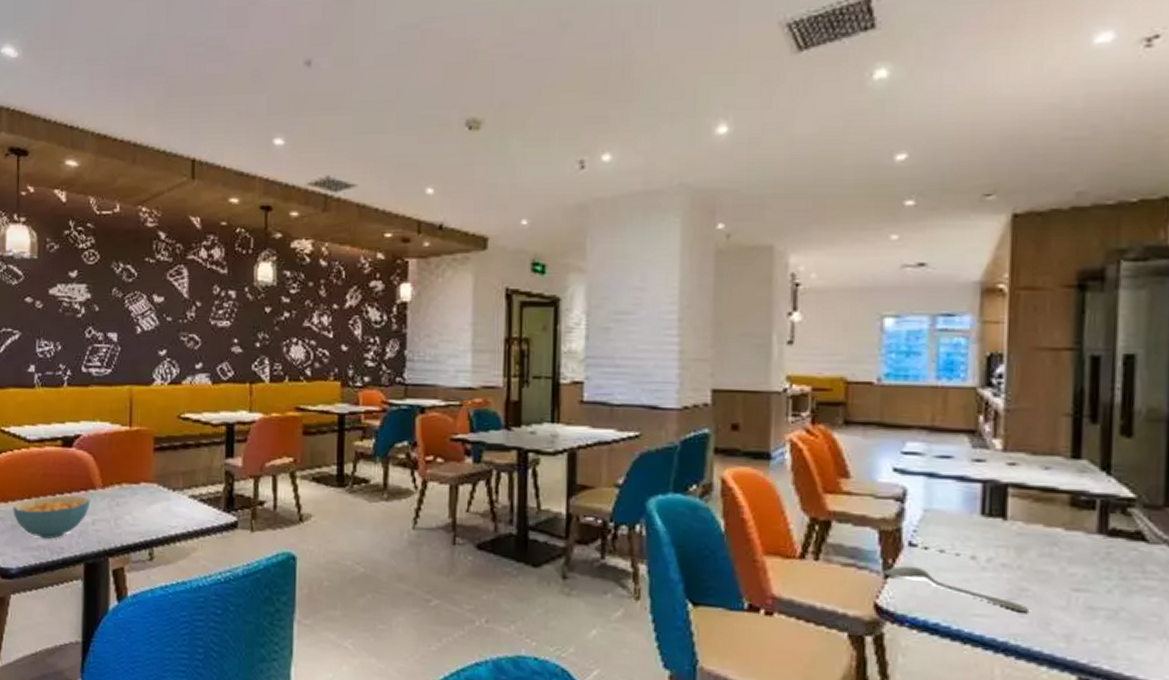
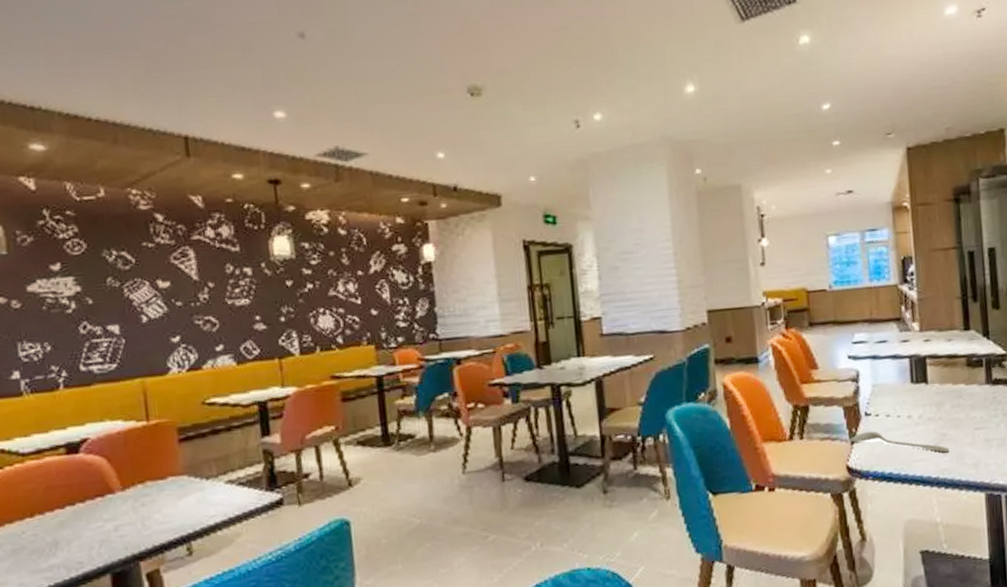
cereal bowl: present [13,495,90,539] -> none [12,503,110,558]

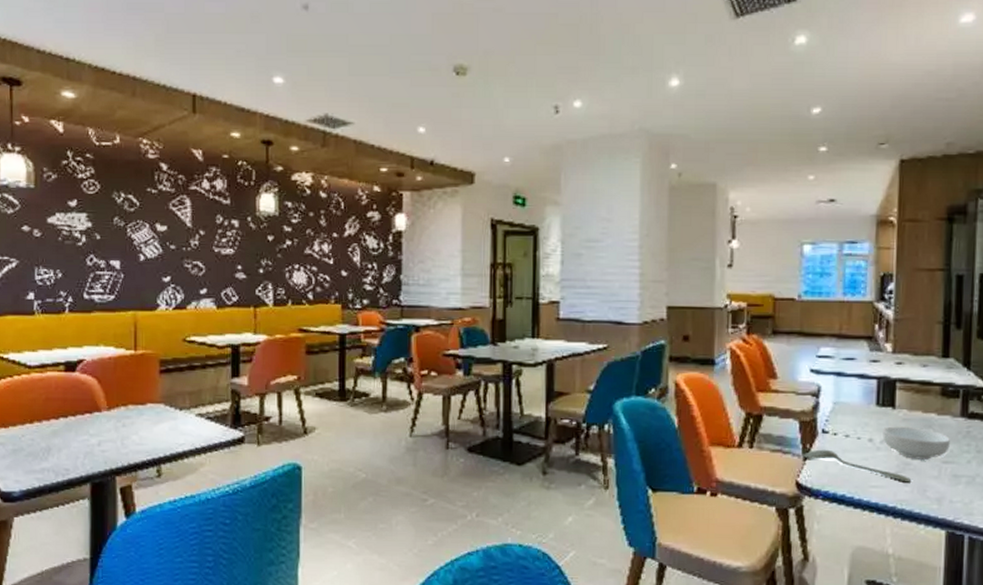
cereal bowl: none [919,399,980,430] -> present [882,426,950,460]

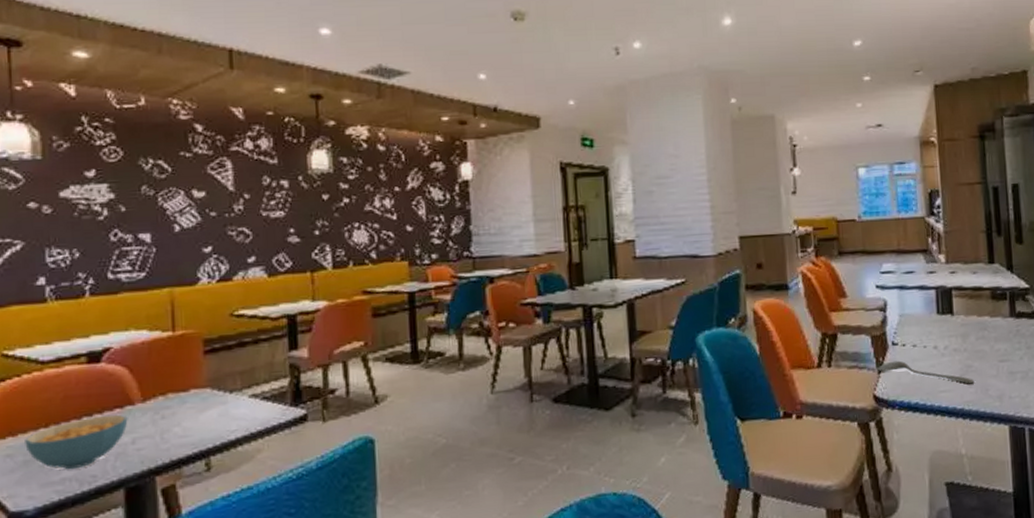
cereal bowl: none [14,418,96,462] -> present [25,415,128,470]
cereal bowl: present [882,426,950,460] -> none [945,331,1004,361]

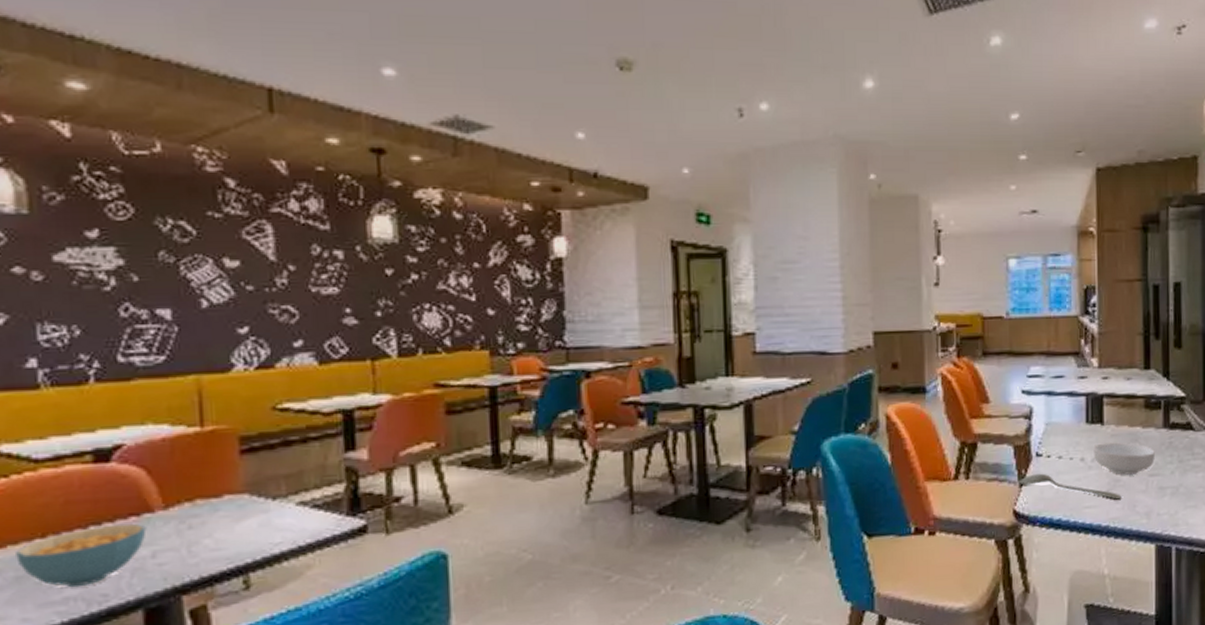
cereal bowl: none [945,331,1004,361] -> present [1093,442,1155,475]

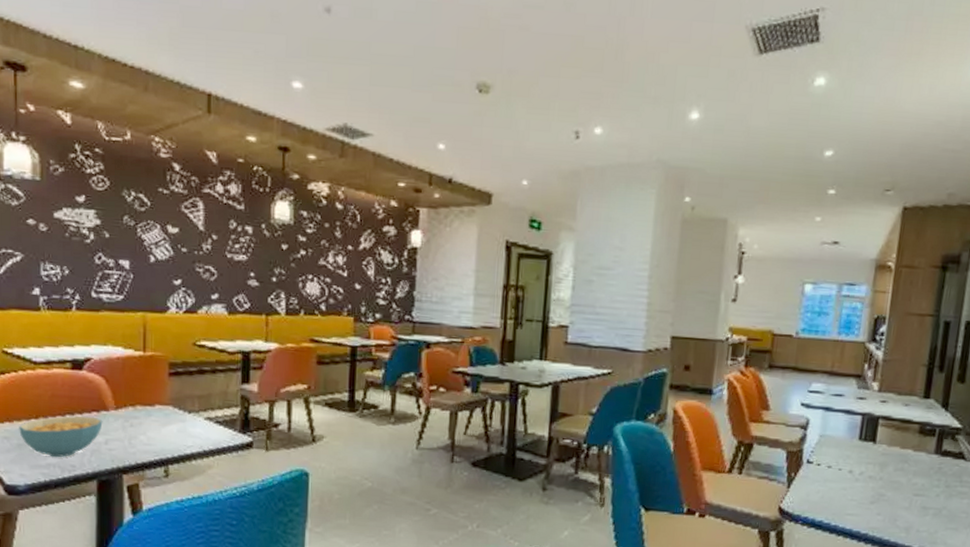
spoon: present [1019,473,1122,500] -> none [787,478,885,512]
cereal bowl: present [1093,442,1155,475] -> none [862,459,923,492]

